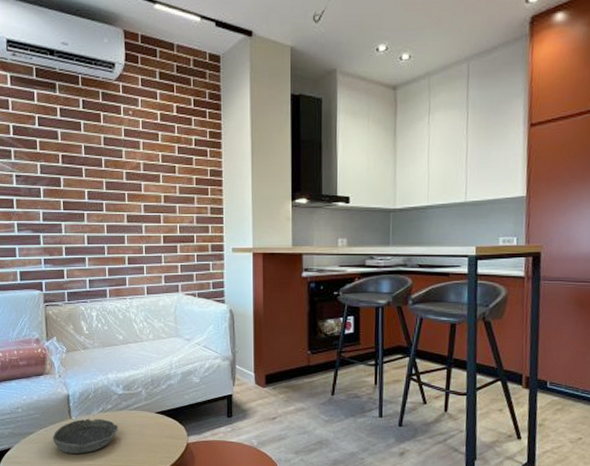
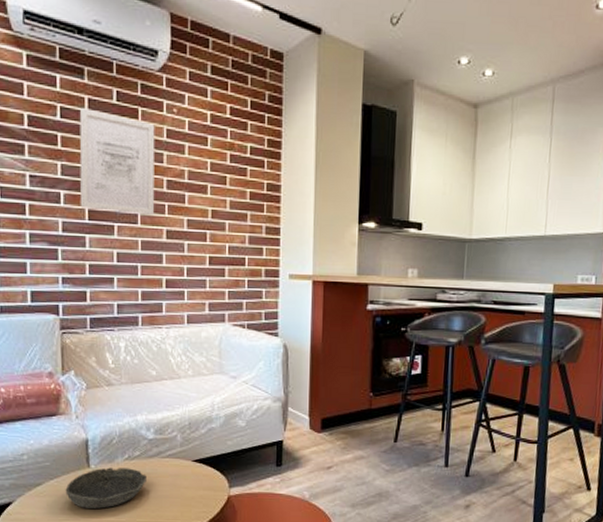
wall art: none [53,115,117,204] -> present [79,107,155,216]

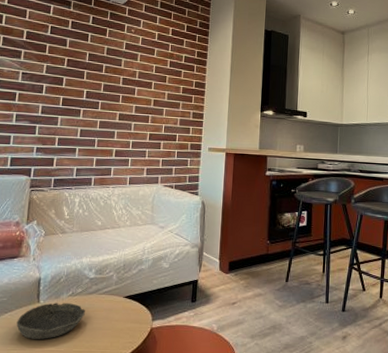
wall art: present [79,107,155,216] -> none [57,27,118,103]

